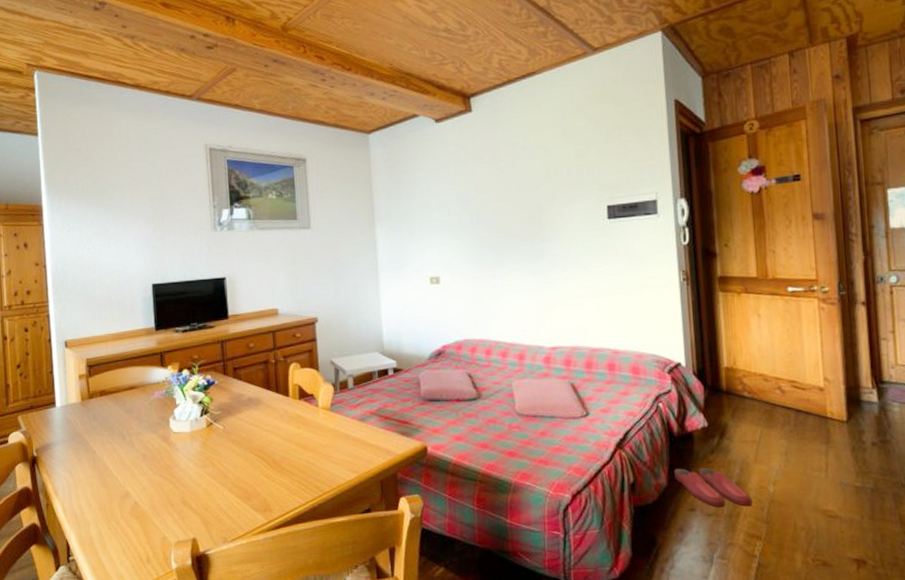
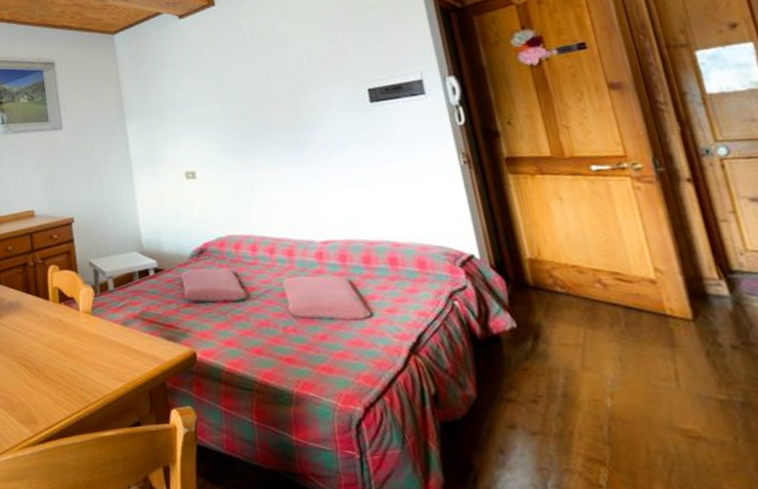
slippers: present [674,467,753,508] -> none [483,376,587,425]

